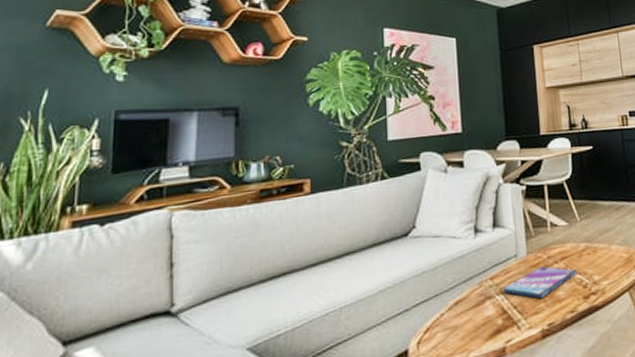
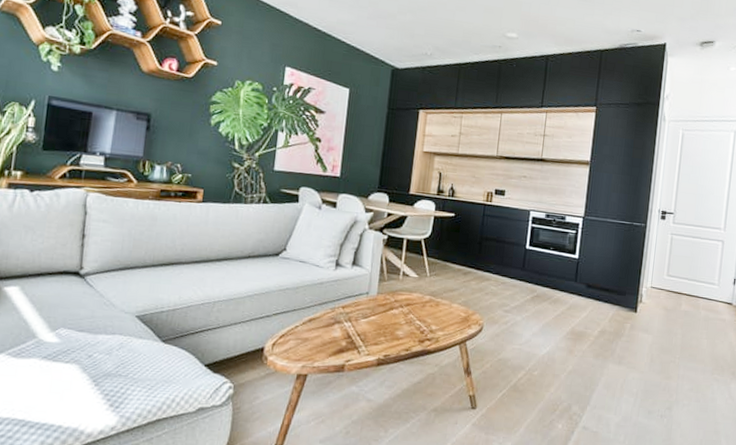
video game case: present [502,266,577,299] -> none [351,307,418,334]

